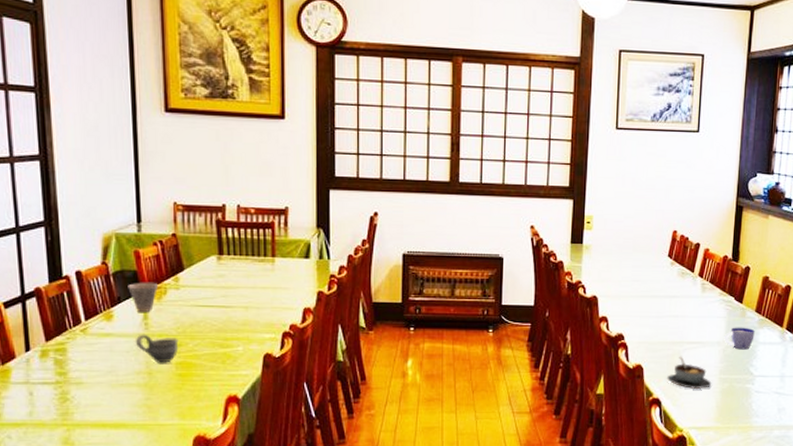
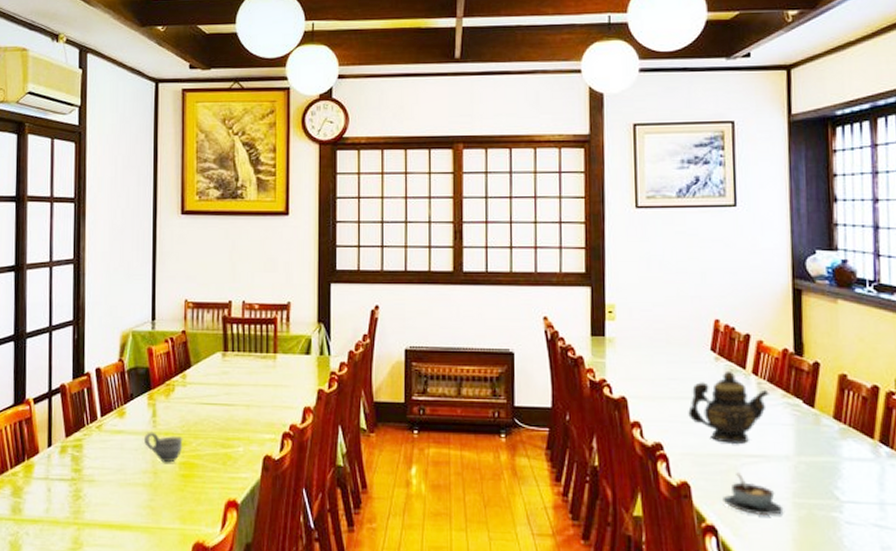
cup: present [128,282,158,312] -> none [140,379,166,409]
teapot: none [646,273,710,334] -> present [688,370,769,445]
cup: present [724,327,755,350] -> none [794,437,836,467]

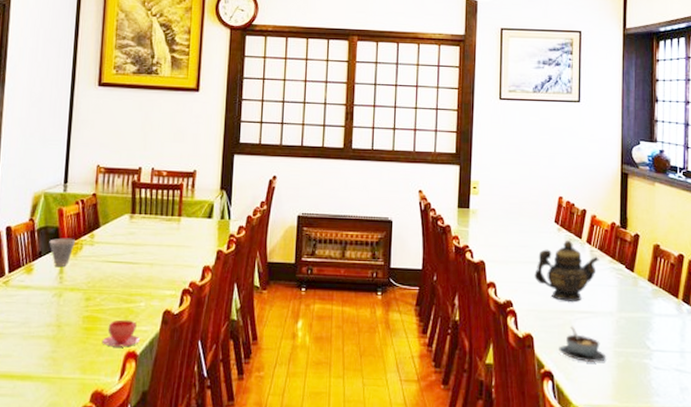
cup: none [140,379,166,409] -> present [49,238,75,266]
cup: present [143,431,183,463] -> none [49,287,88,317]
teacup: none [200,466,241,496] -> present [102,319,141,347]

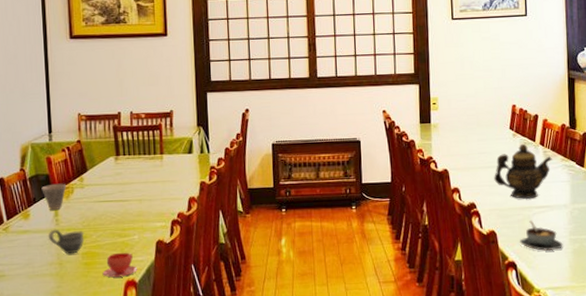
cup: none [49,287,88,317] -> present [48,229,85,254]

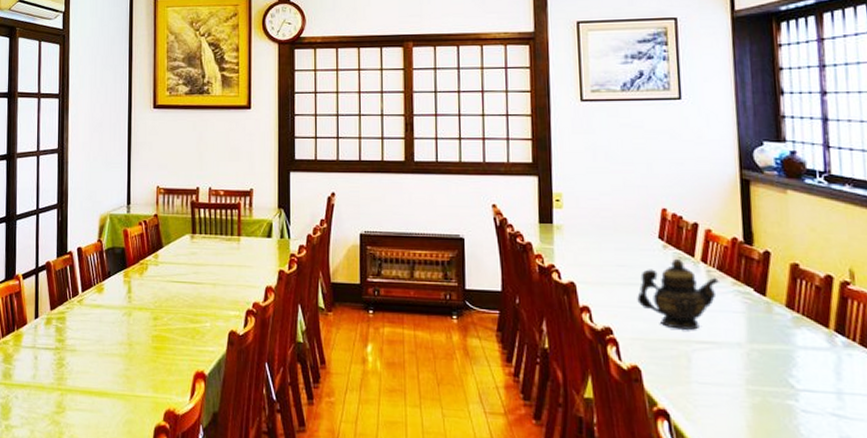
cup: present [41,183,66,210] -> none [117,258,140,286]
cup: present [48,229,85,254] -> none [119,306,155,336]
teacup: present [102,252,138,278] -> none [171,339,208,368]
soup bowl: present [520,220,563,251] -> none [674,358,737,403]

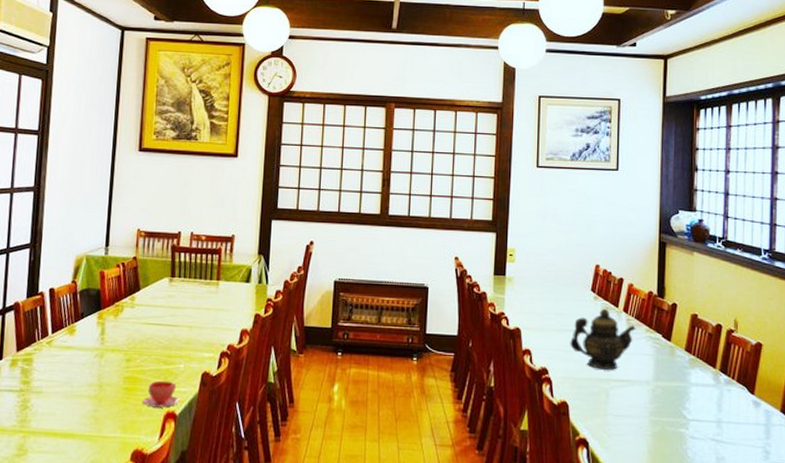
teacup: none [171,339,208,368] -> present [142,380,180,408]

